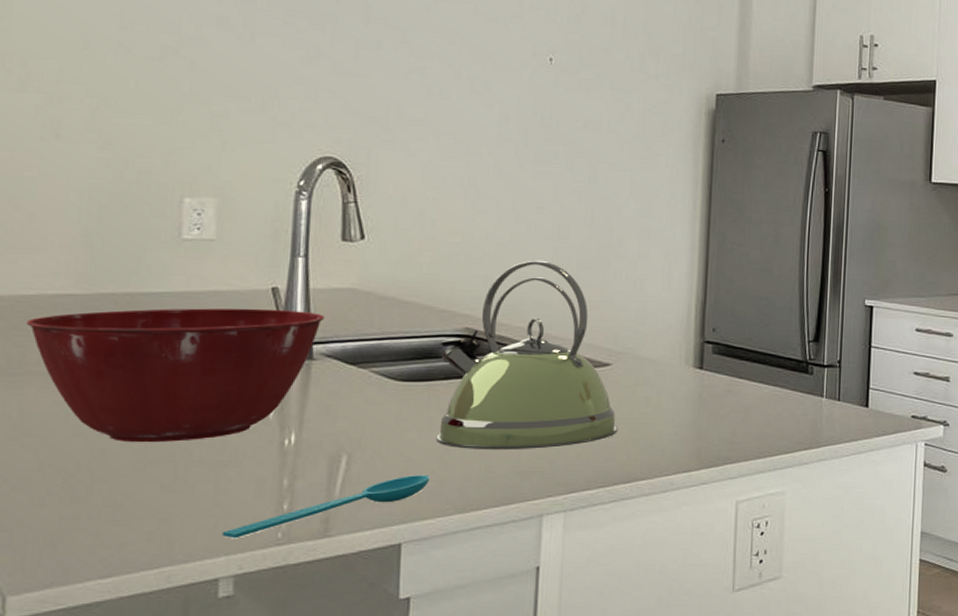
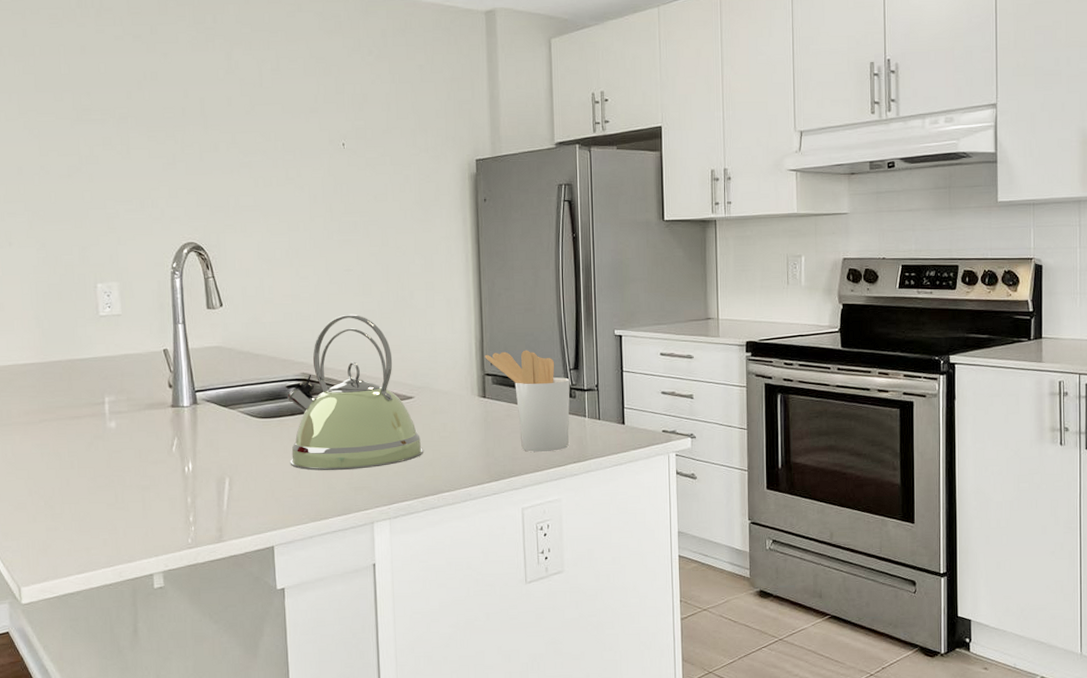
mixing bowl: present [26,308,324,442] -> none [8,366,201,472]
spoon: present [221,475,431,539] -> none [151,492,289,544]
utensil holder: none [706,316,808,436] -> present [485,350,570,453]

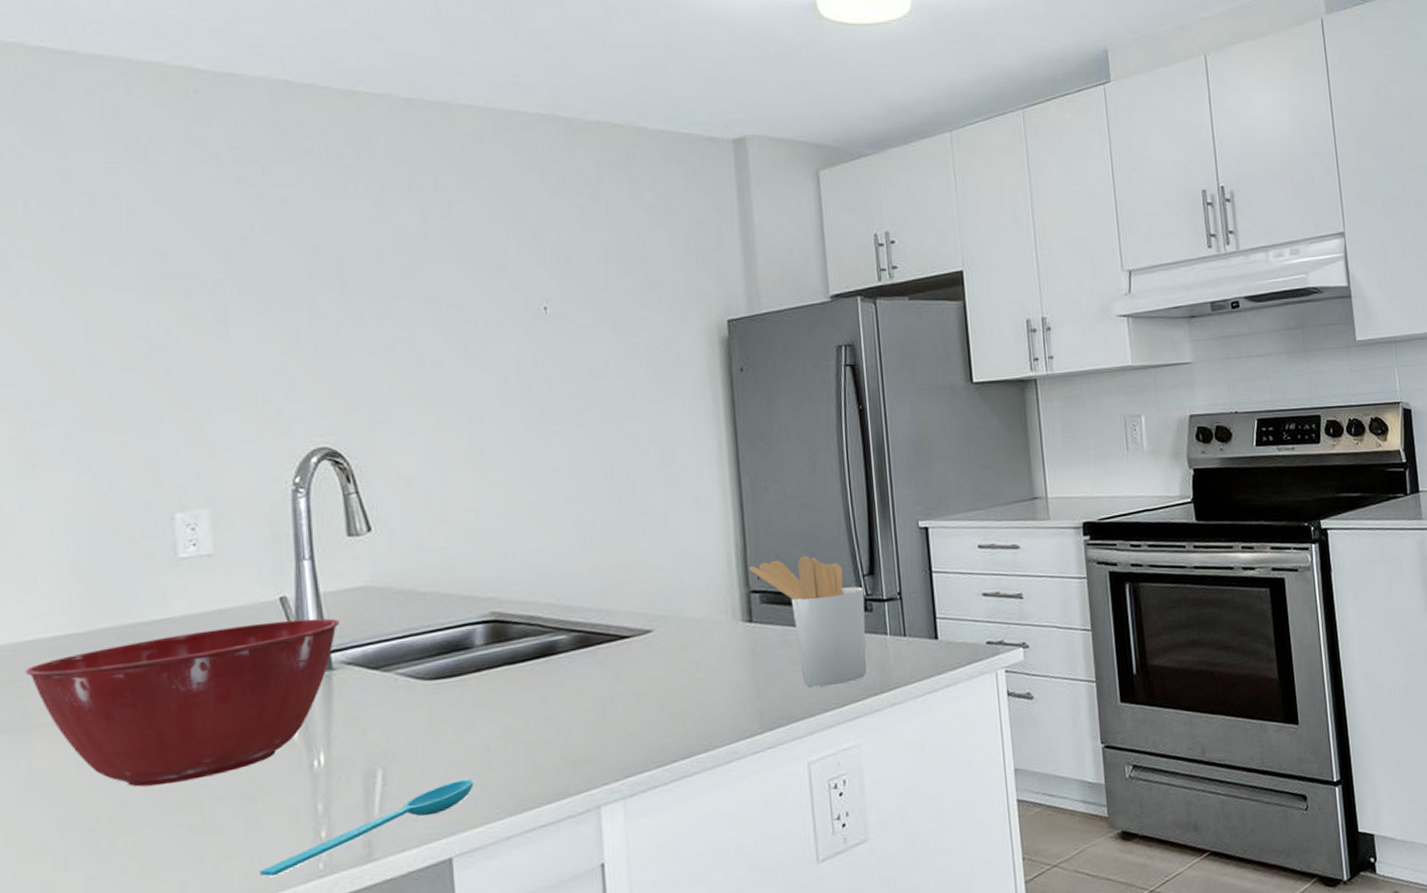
mixing bowl: none [8,366,201,472] -> present [25,618,339,787]
spoon: none [151,492,289,544] -> present [259,779,475,877]
kettle: present [285,314,423,471] -> none [466,527,669,745]

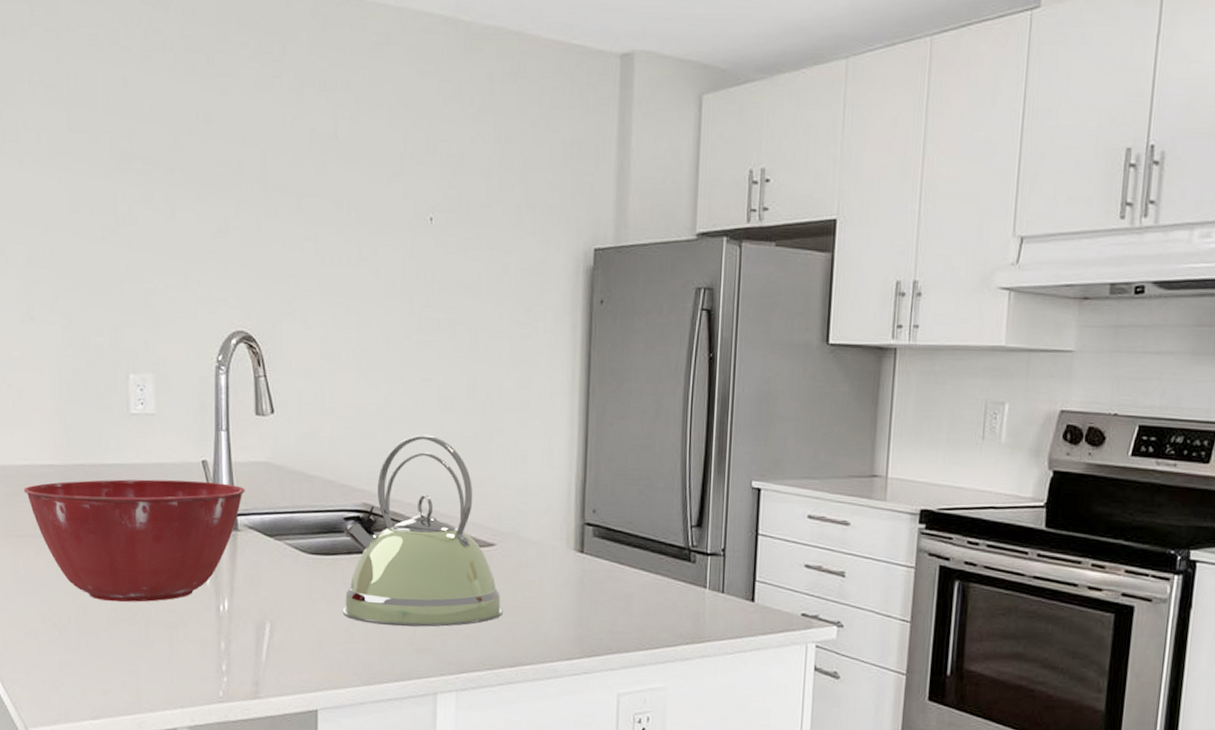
spoon: present [259,779,475,877] -> none [177,646,339,694]
kettle: none [466,527,669,745] -> present [342,434,503,627]
utensil holder: present [749,555,867,687] -> none [586,497,690,628]

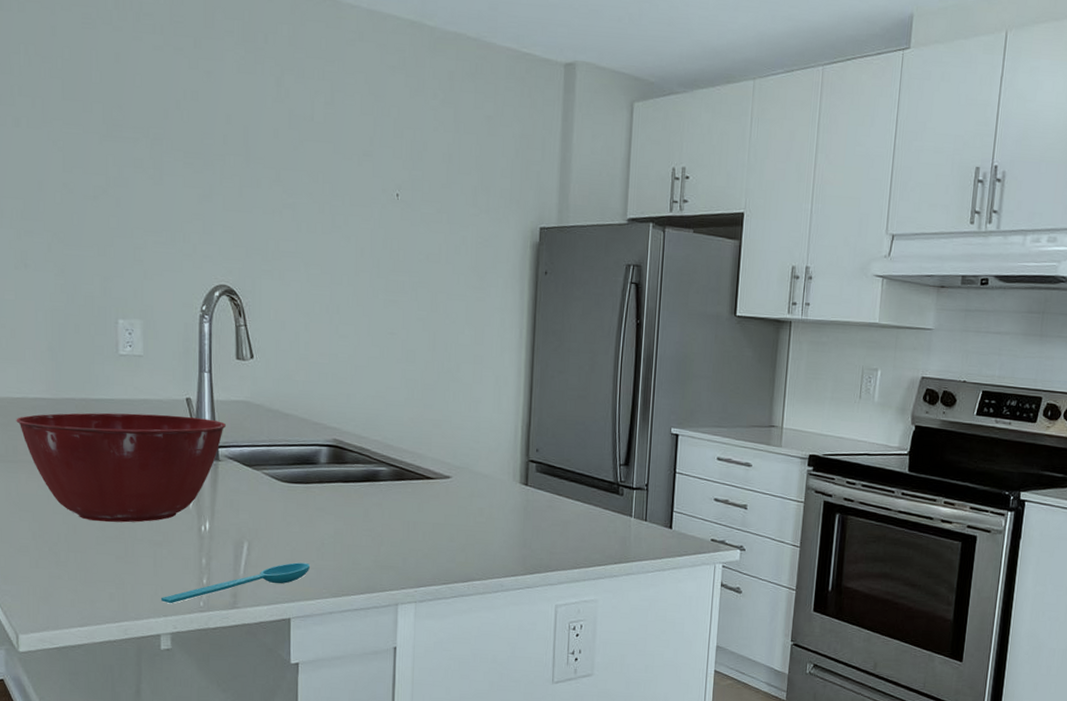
spoon: none [177,646,339,694] -> present [160,562,311,604]
kettle: present [342,434,503,627] -> none [314,381,457,547]

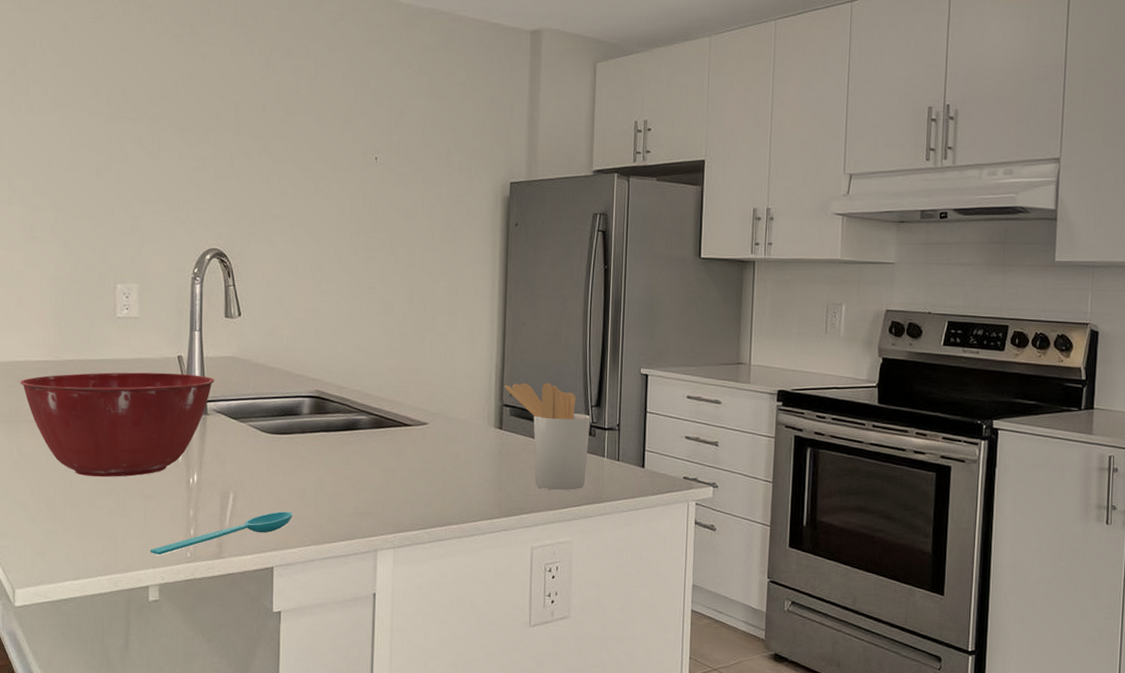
utensil holder: none [531,438,619,550] -> present [504,382,591,491]

